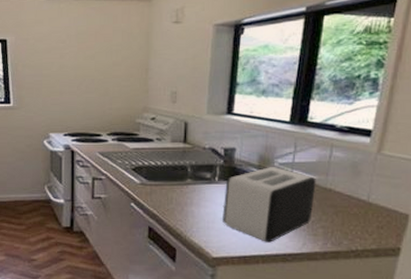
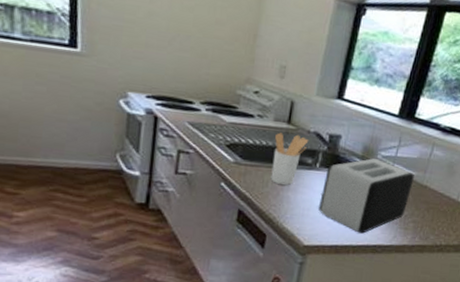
utensil holder: none [174,152,205,201] -> present [271,132,309,186]

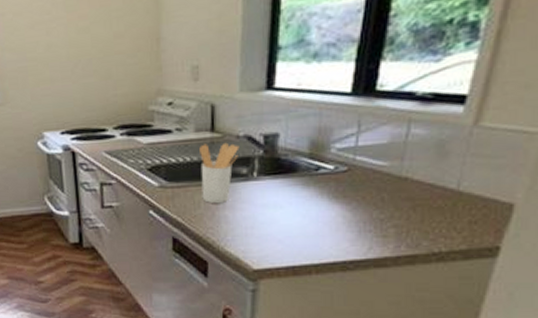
toaster: present [318,158,414,234] -> none [264,153,387,249]

